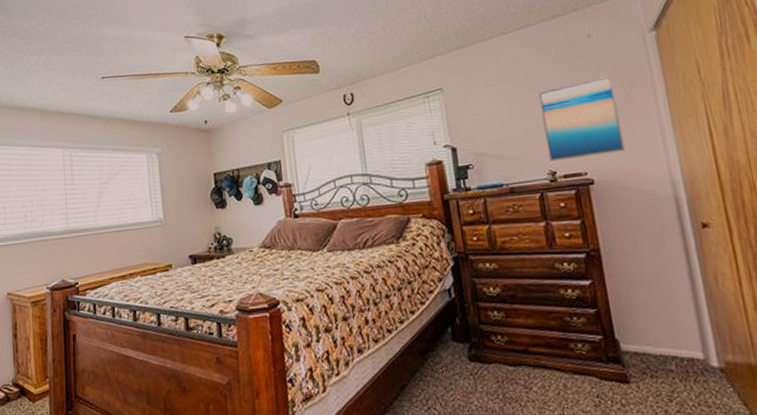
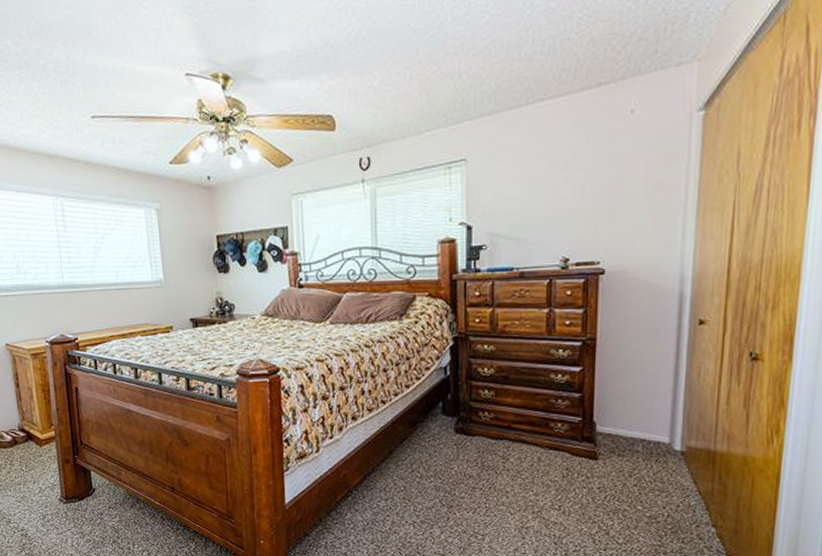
wall art: present [538,76,625,162] -> none [565,159,646,249]

